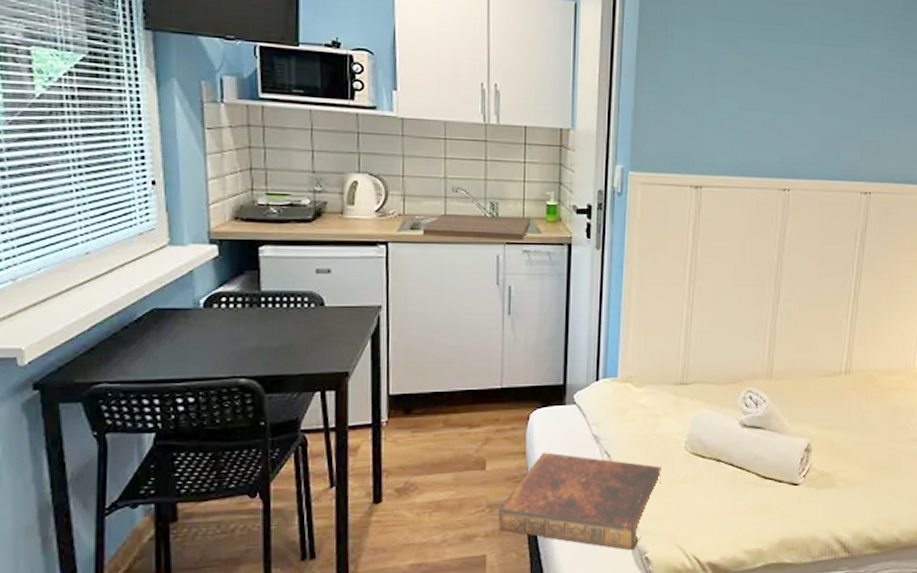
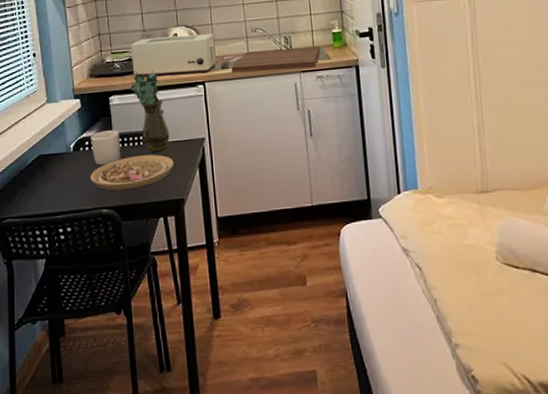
plate: none [225,320,340,359] -> present [90,154,174,191]
mug: none [230,287,270,327] -> present [91,130,121,166]
vase: none [290,219,338,317] -> present [131,70,170,152]
toaster: none [294,181,405,232] -> present [131,33,216,78]
book: present [498,452,661,551] -> none [322,266,475,369]

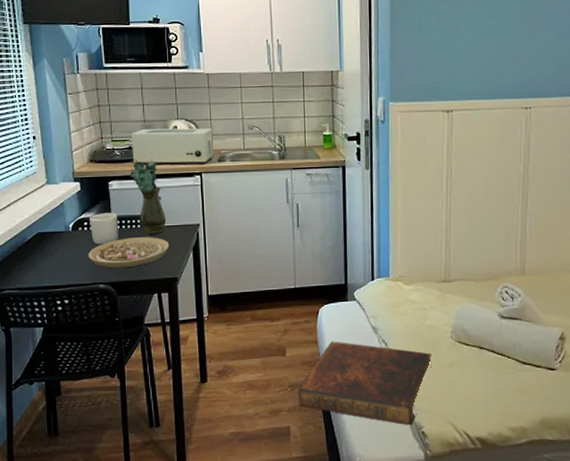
cutting board: present [231,47,320,74] -> none [227,146,311,167]
book: none [322,266,475,369] -> present [298,341,431,426]

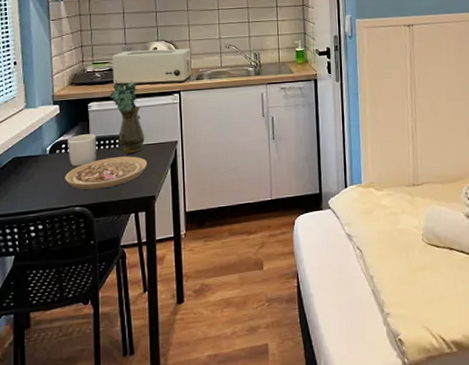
book: present [298,341,431,426] -> none [276,251,405,334]

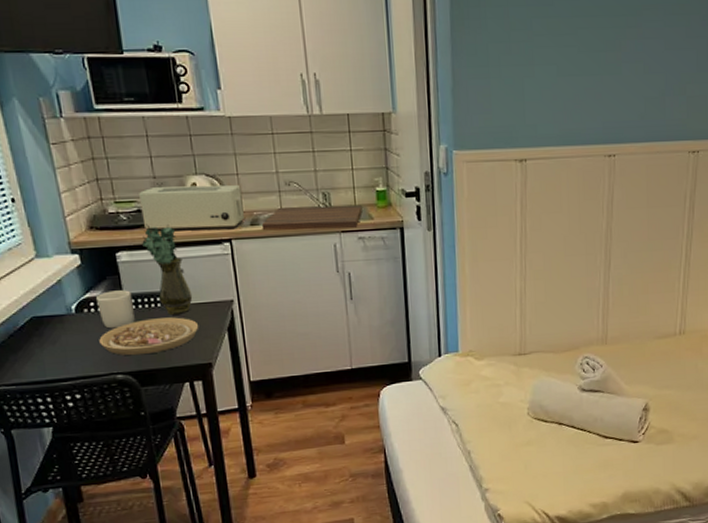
cutting board: none [205,62,285,84] -> present [261,205,362,231]

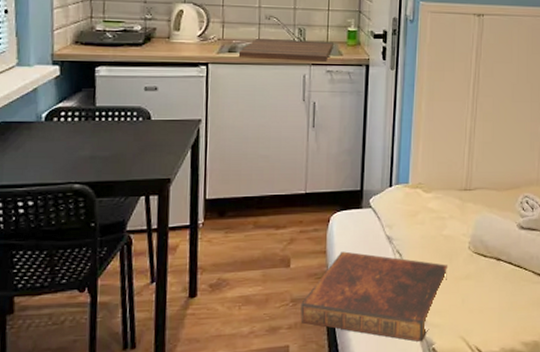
mug: present [96,290,135,329] -> none [68,102,104,139]
plate: present [99,317,199,356] -> none [63,132,164,166]
toaster: present [139,184,244,232] -> none [127,10,225,55]
vase: present [142,224,193,315] -> none [123,43,163,129]
book: none [360,425,507,509] -> present [300,251,447,342]

